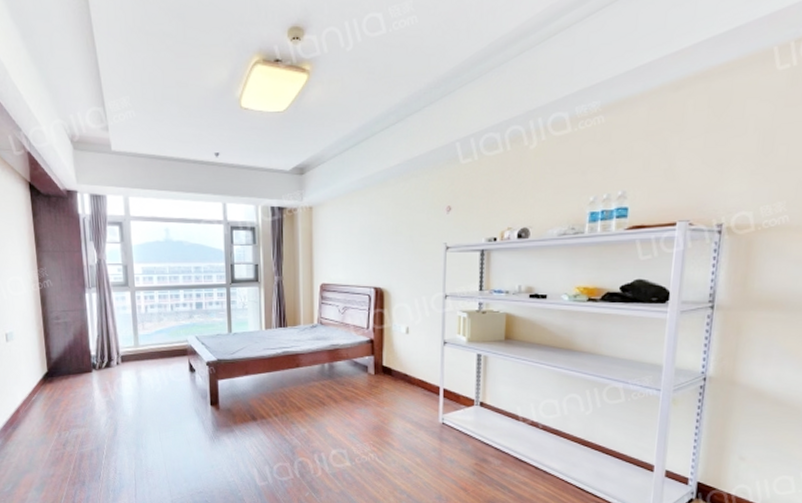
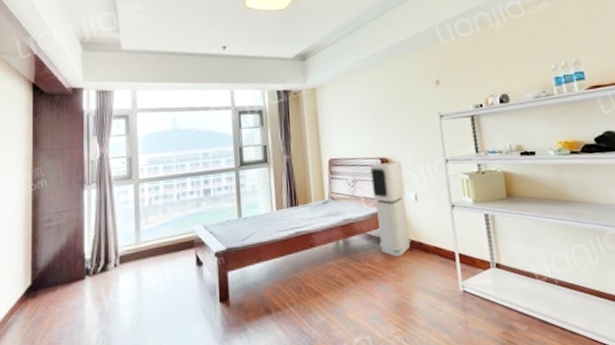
air purifier: none [363,293,397,385] -> present [370,161,412,257]

